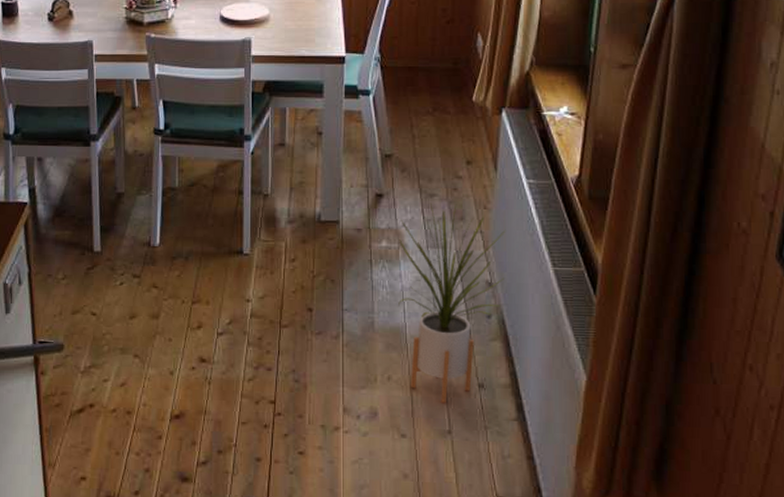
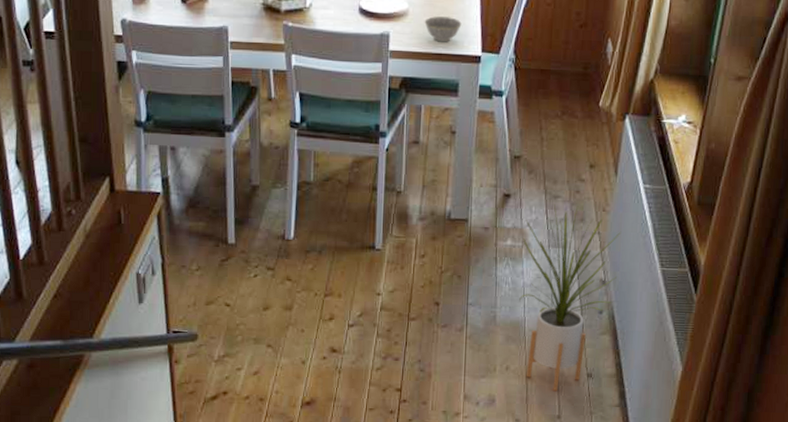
bowl: none [286,20,324,45] -> present [424,16,462,42]

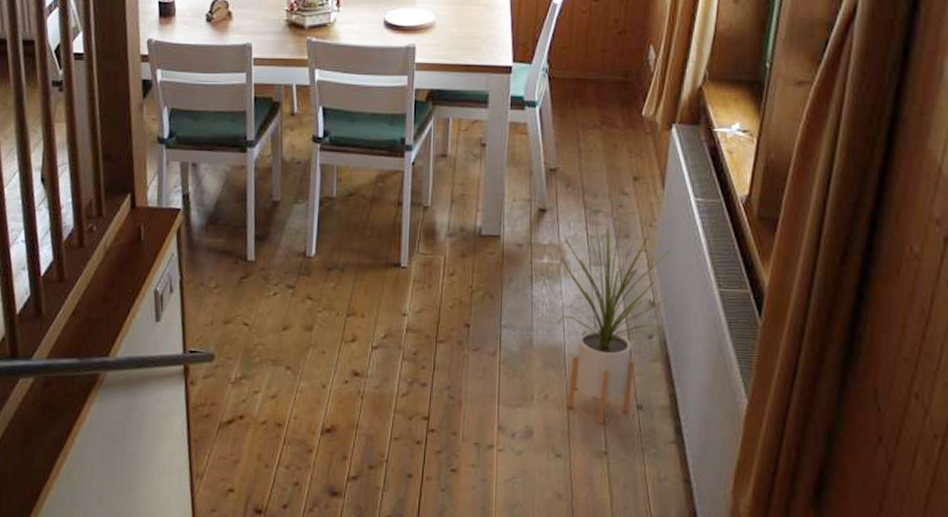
bowl: present [424,16,462,42] -> none [452,28,491,53]

